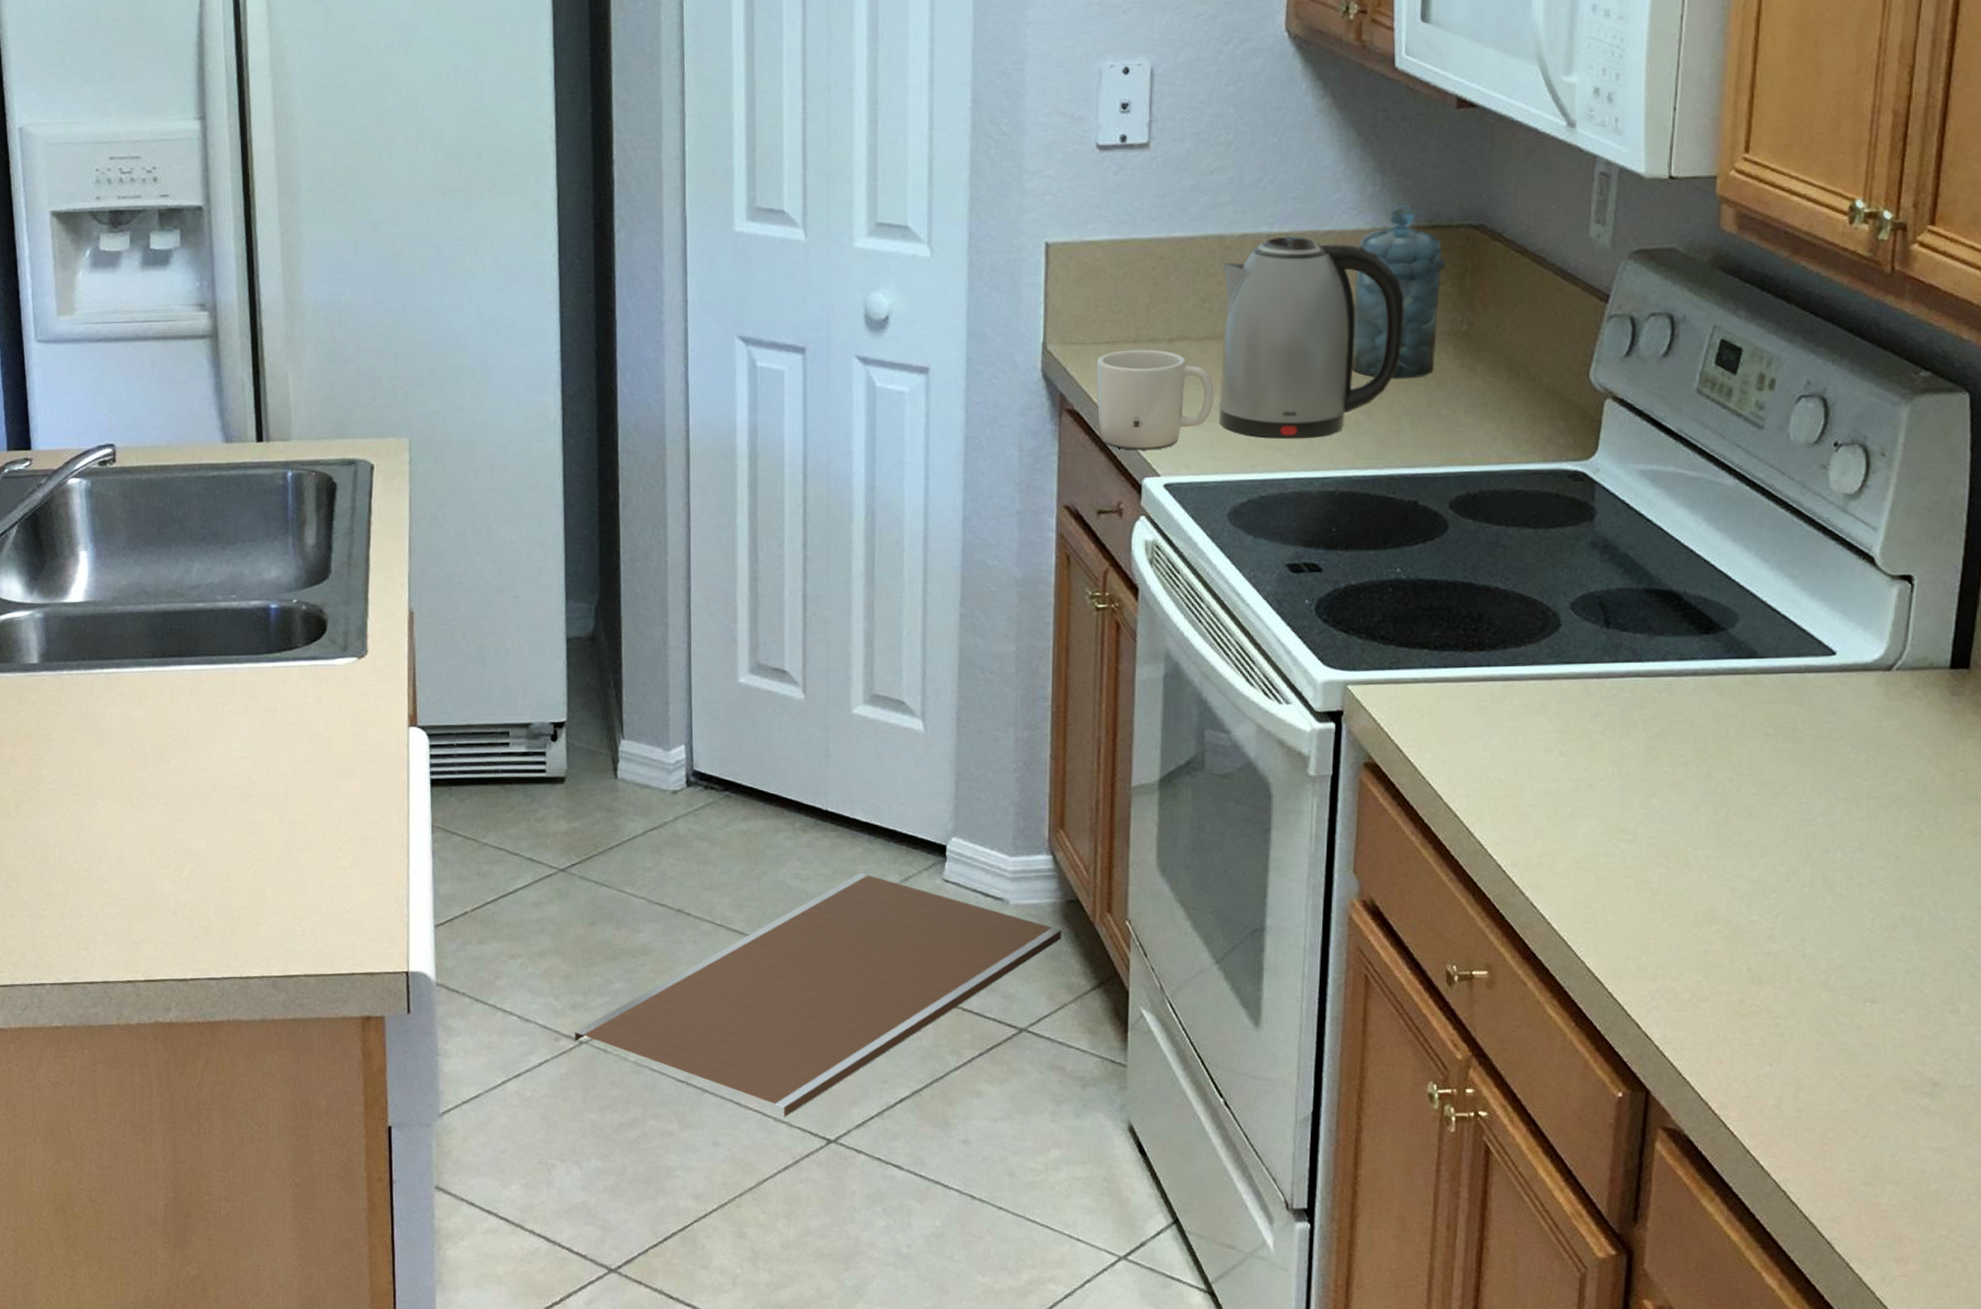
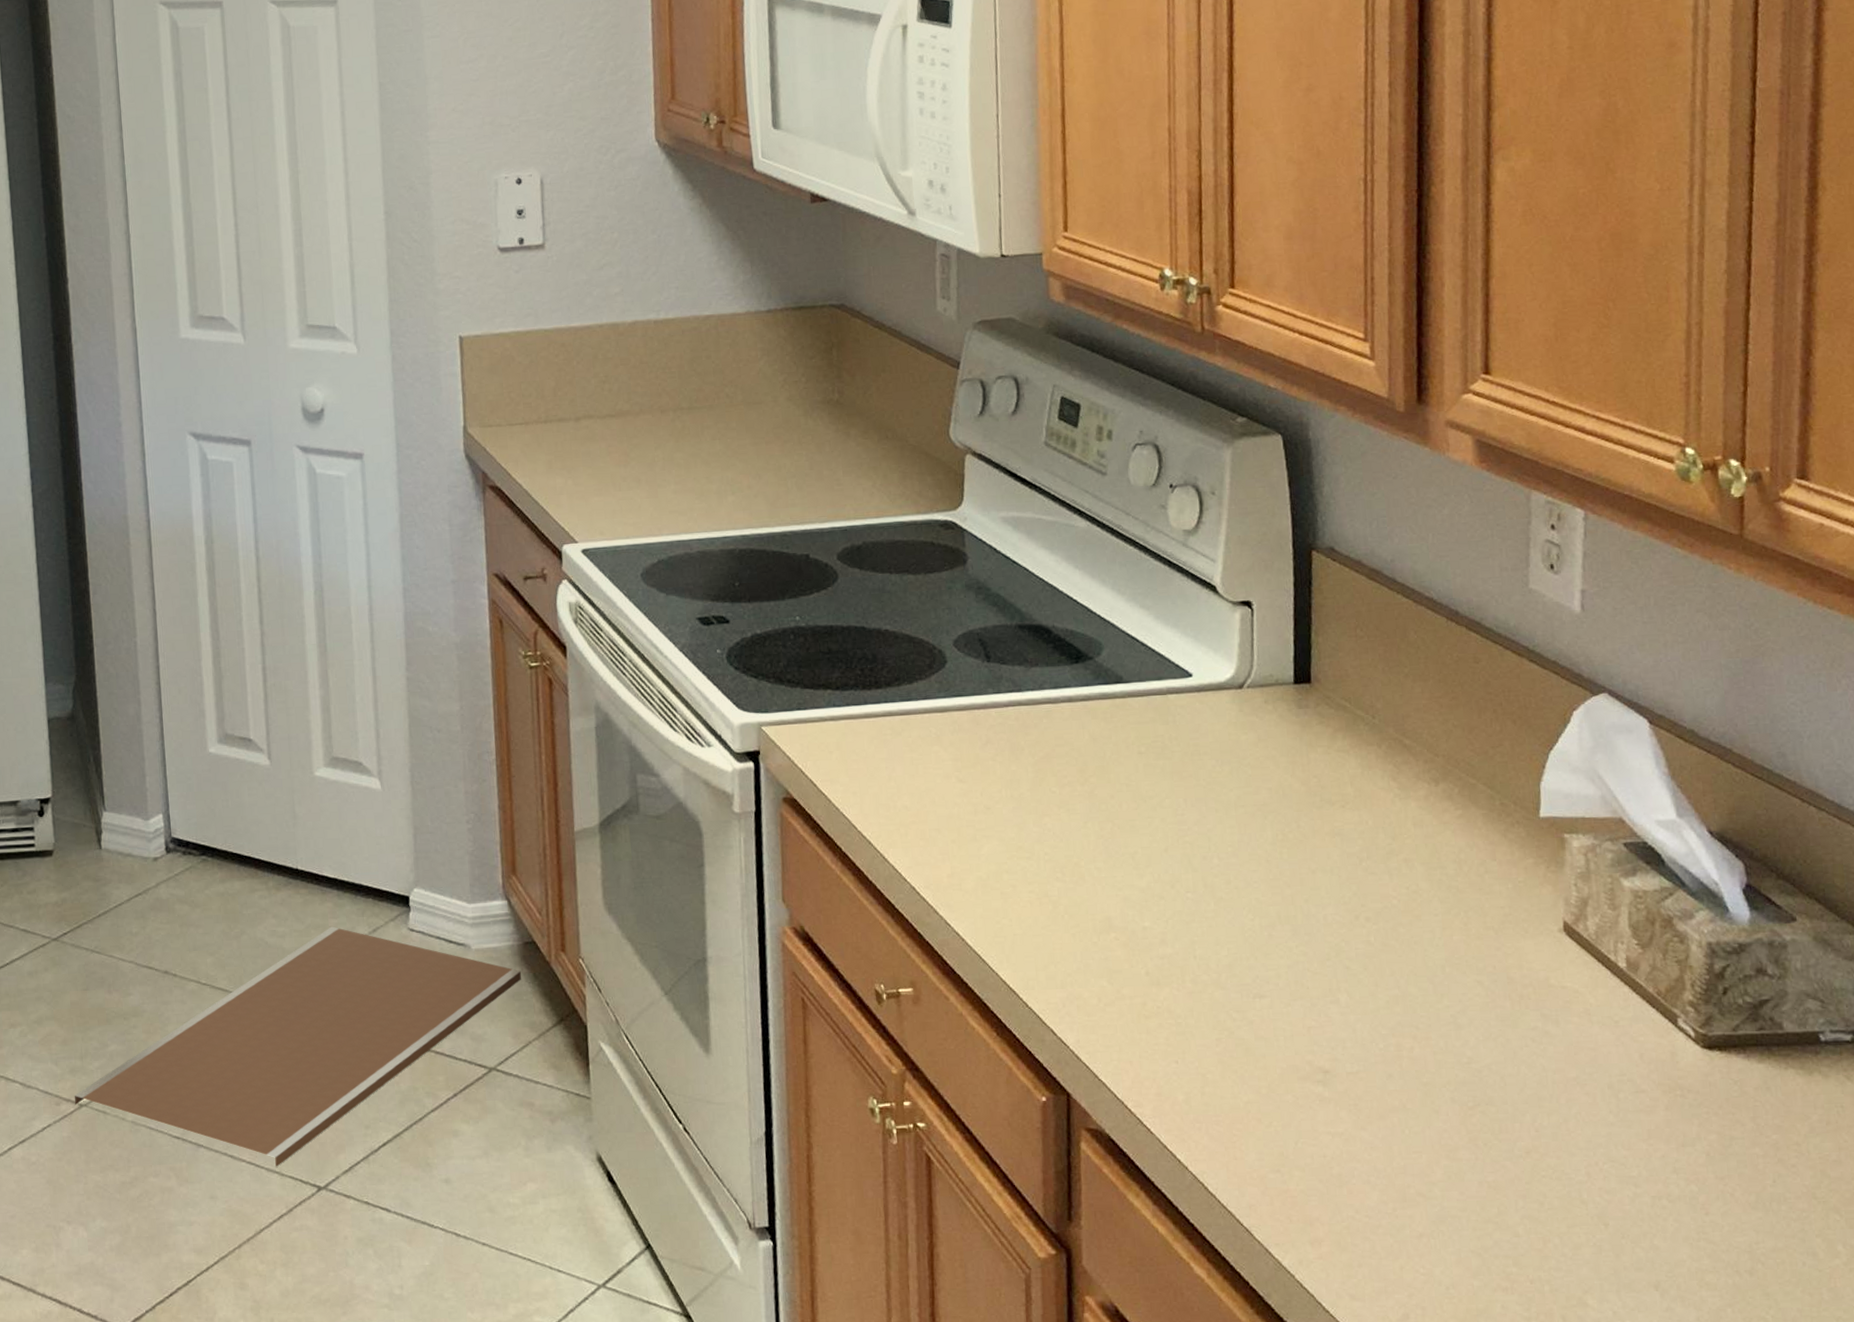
mug: present [1097,349,1215,451] -> none [513,428,620,521]
kettle: present [1218,236,1404,440] -> none [619,321,782,504]
canister: present [1352,203,1446,378] -> none [735,288,814,444]

